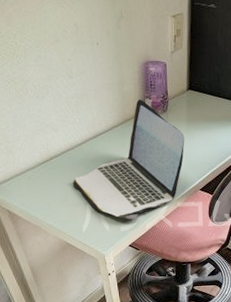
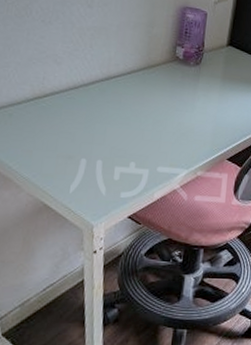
laptop: present [72,99,185,219] -> none [67,45,217,184]

